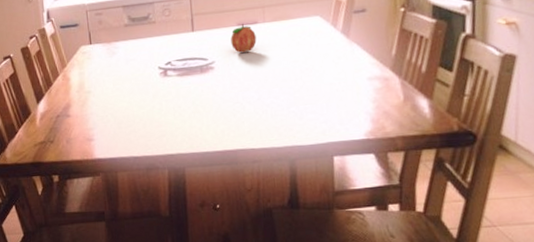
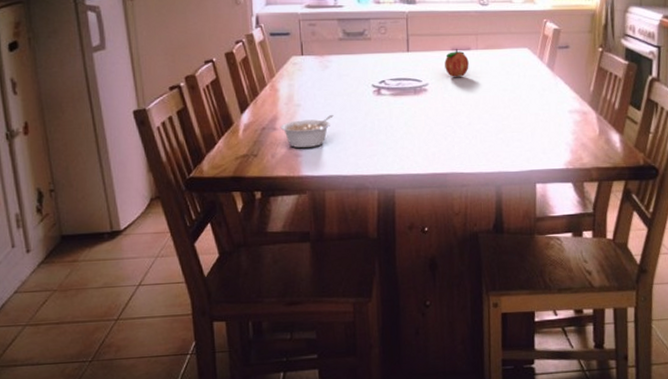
legume: none [73,99,122,133] -> present [279,115,334,149]

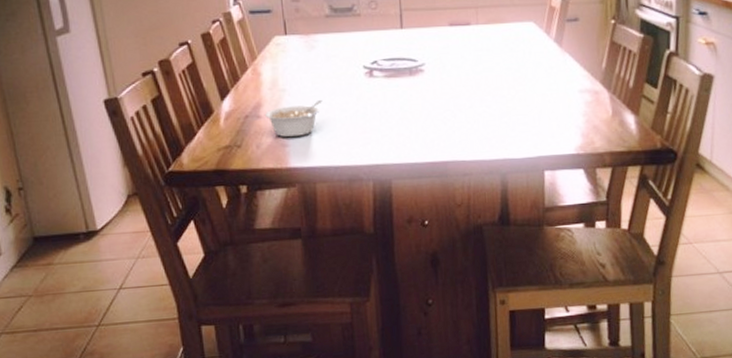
fruit: present [445,48,469,77] -> none [442,23,469,56]

